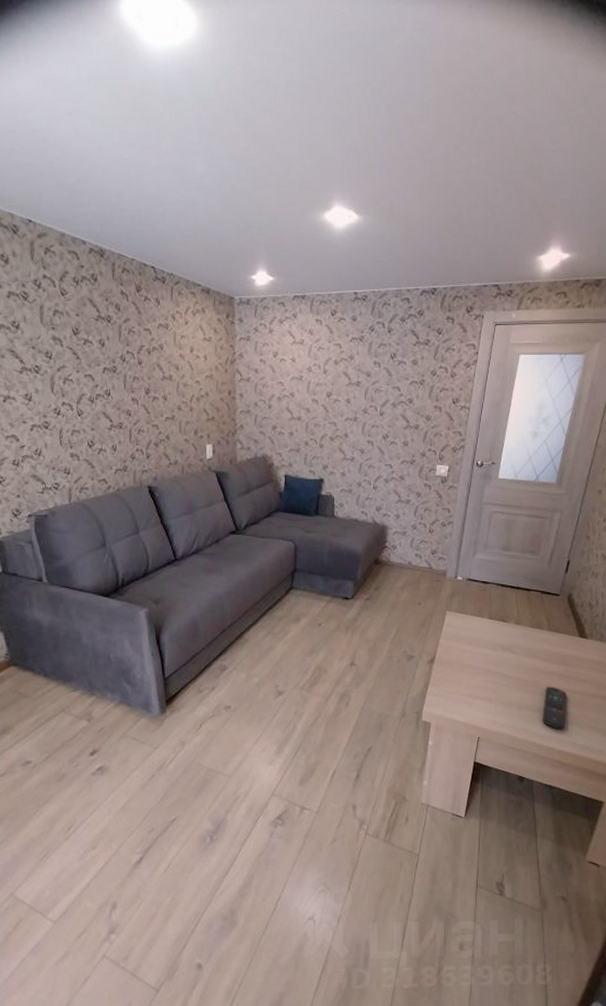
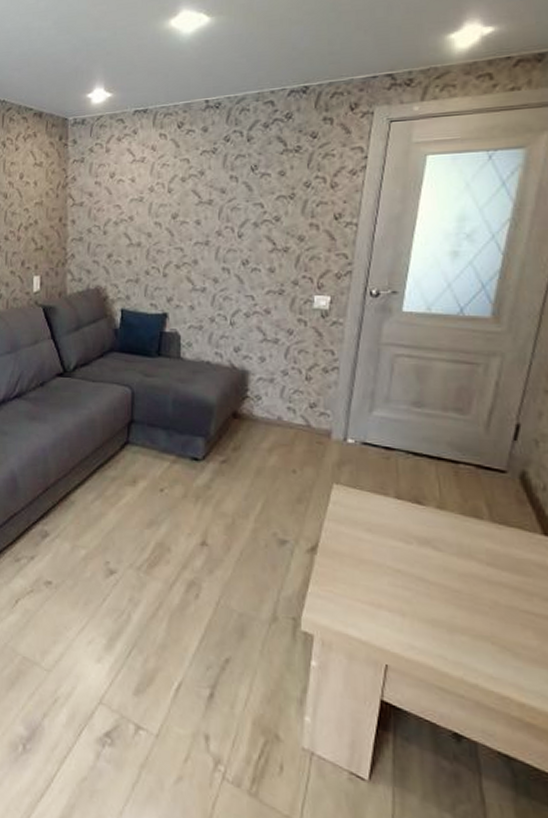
remote control: present [542,686,567,729] -> none [487,603,528,670]

